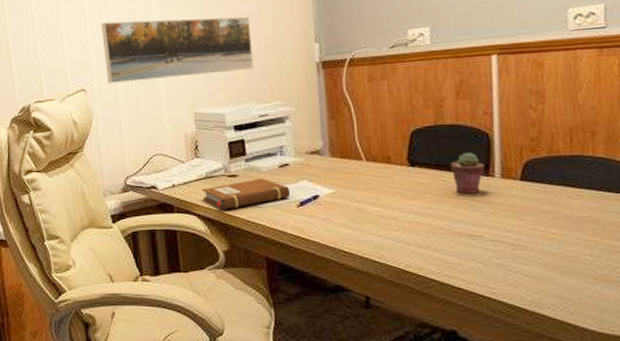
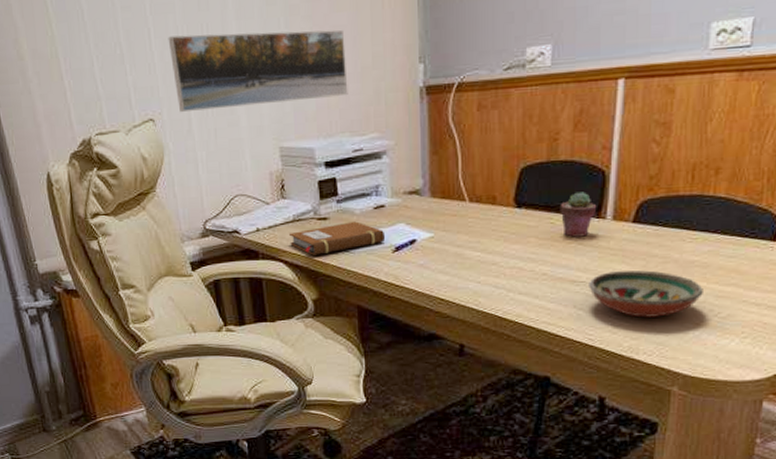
decorative bowl: none [485,225,598,272] -> present [589,270,703,318]

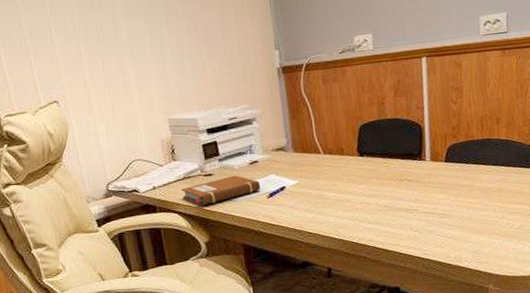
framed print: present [168,29,348,113] -> none [67,26,222,95]
potted succulent: present [560,192,597,237] -> none [391,141,419,177]
decorative bowl: present [589,270,703,318] -> none [419,197,501,234]

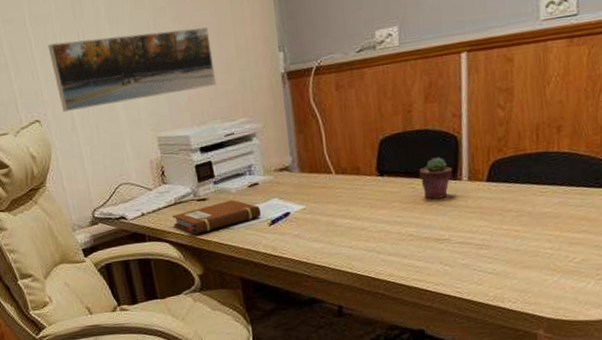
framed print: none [67,26,222,95] -> present [48,27,217,113]
potted succulent: none [391,141,419,177] -> present [419,157,453,200]

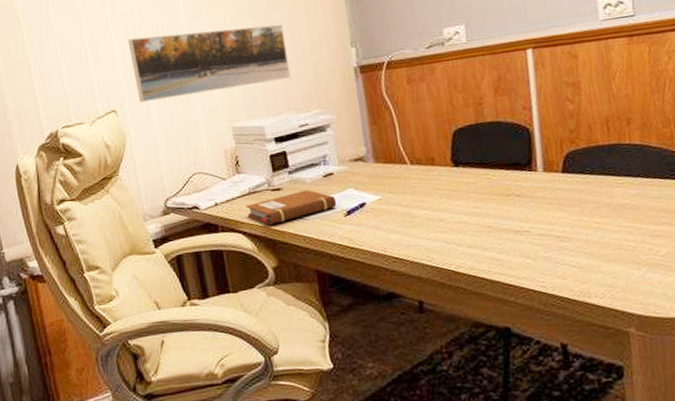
potted succulent: present [419,157,453,200] -> none [493,148,528,191]

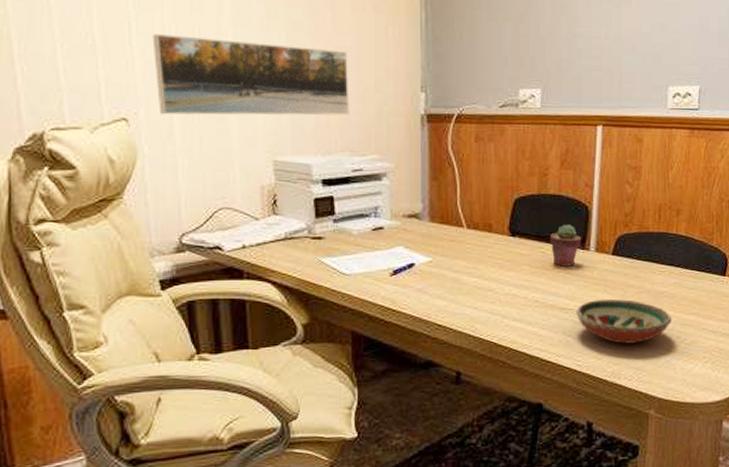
notebook: present [246,190,337,225] -> none [280,242,384,276]
potted succulent: none [493,148,528,191] -> present [549,224,582,267]
decorative bowl: none [532,216,640,262] -> present [576,299,671,344]

